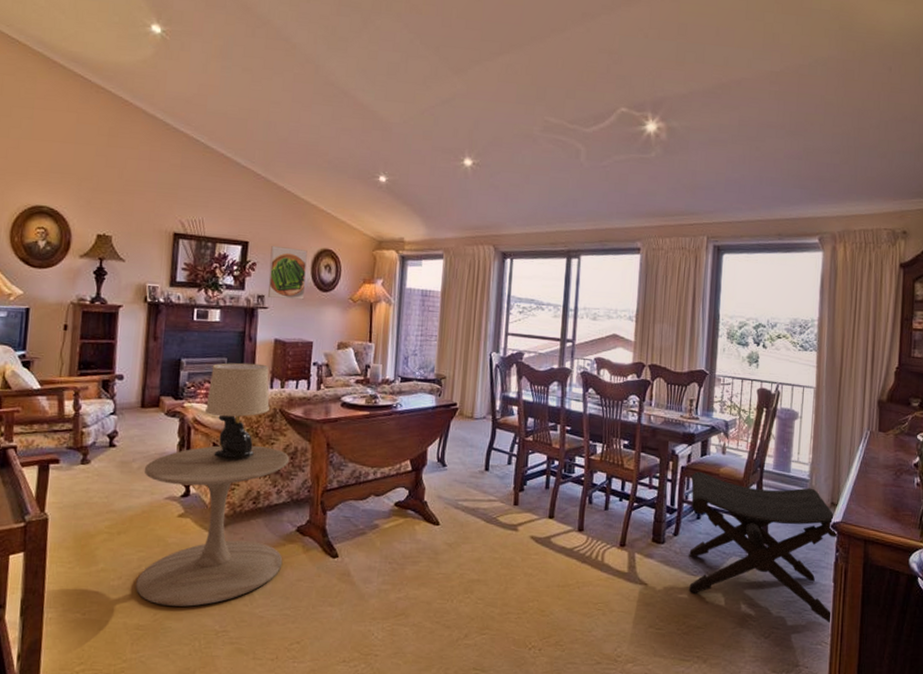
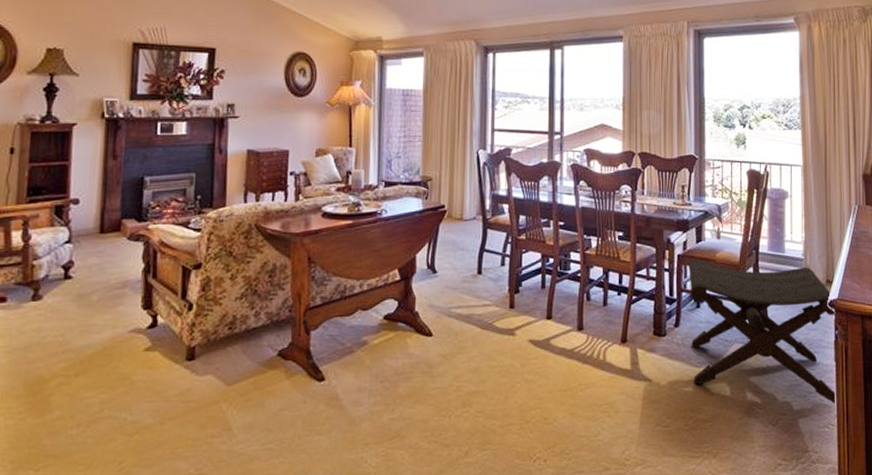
side table: present [136,445,290,607] -> none [98,266,268,452]
table lamp: present [204,362,270,459] -> none [171,177,244,283]
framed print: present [268,246,308,300] -> none [238,52,280,106]

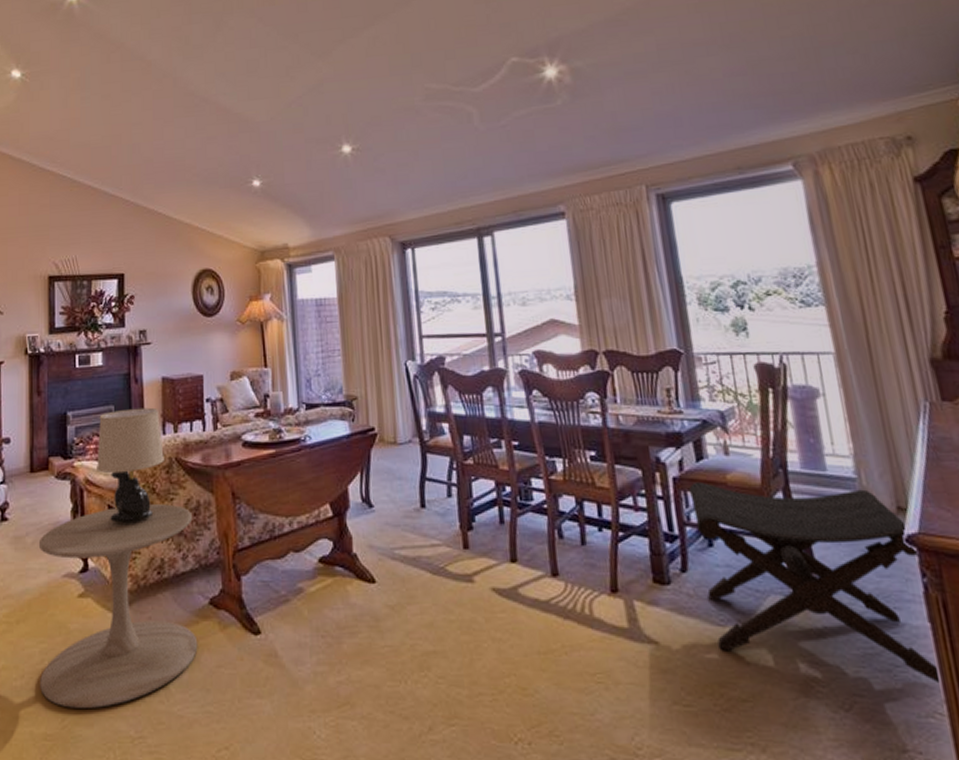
side table: none [98,266,268,452] -> present [38,504,198,708]
table lamp: none [171,177,244,283] -> present [95,407,164,523]

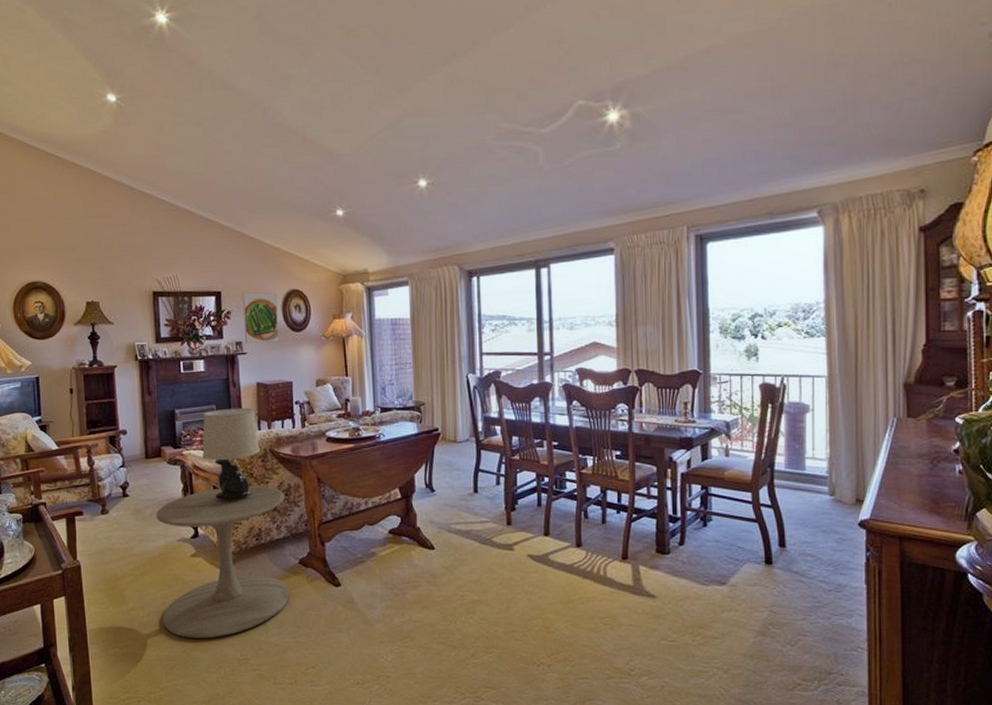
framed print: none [148,273,189,331] -> present [242,292,280,343]
footstool: present [689,481,940,684] -> none [693,476,868,628]

